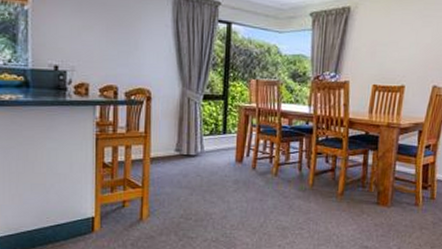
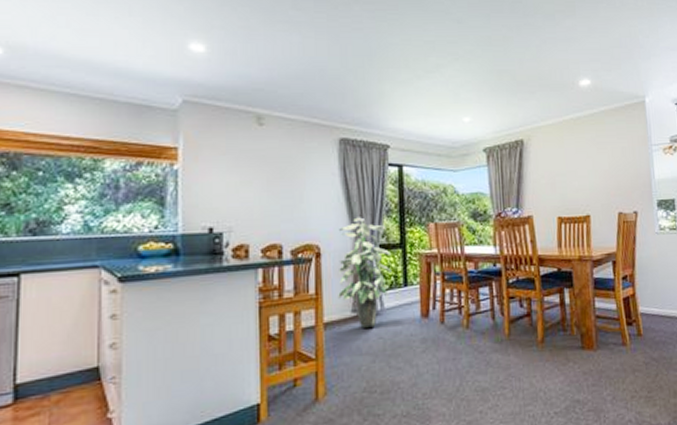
indoor plant: none [164,68,213,166] -> present [338,217,391,328]

